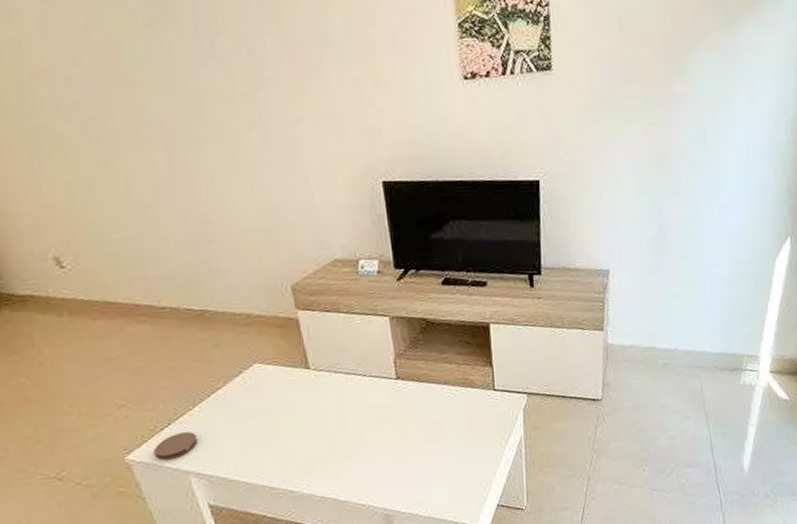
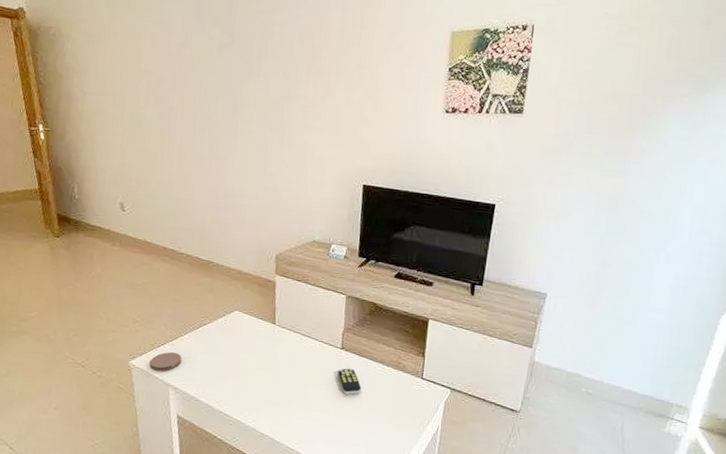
remote control: none [396,398,429,428] -> present [336,368,362,395]

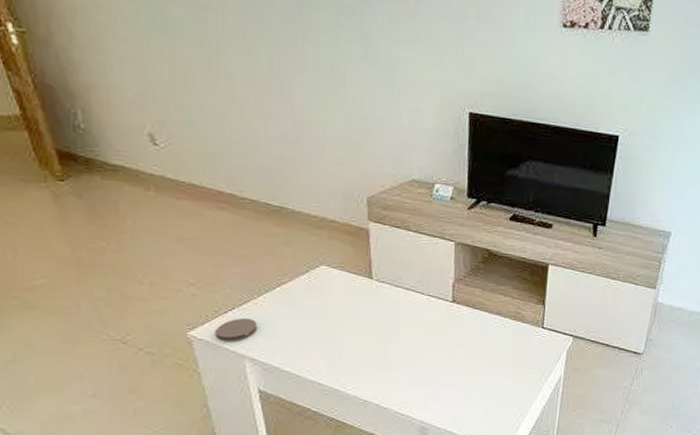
remote control: present [336,368,362,395] -> none [448,322,477,350]

